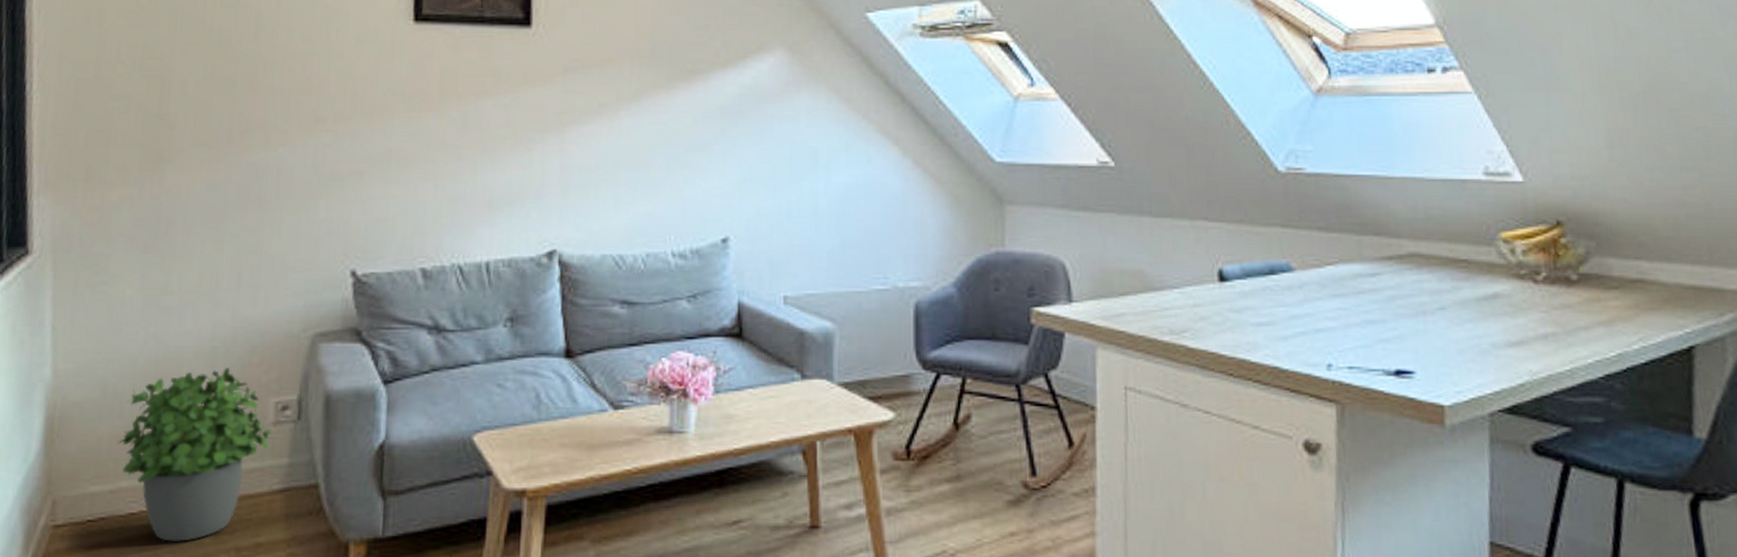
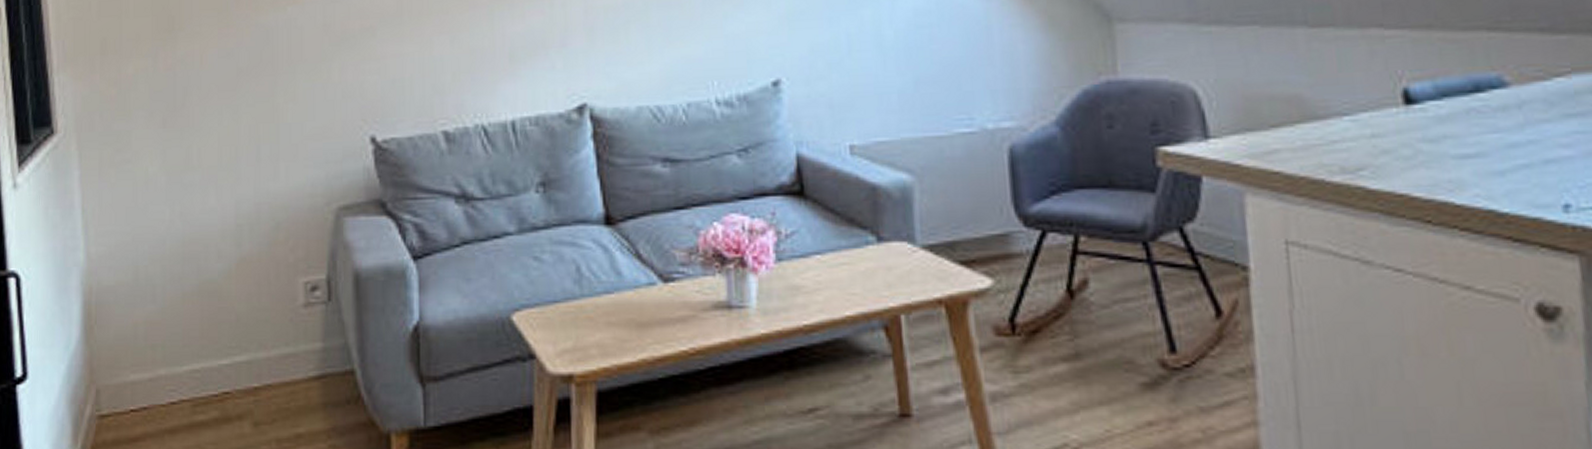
potted plant: present [118,368,271,542] -> none [153,246,302,432]

